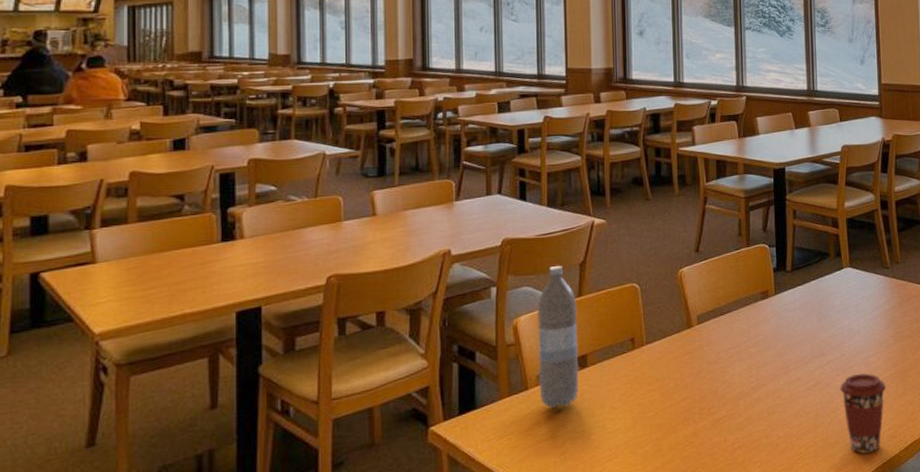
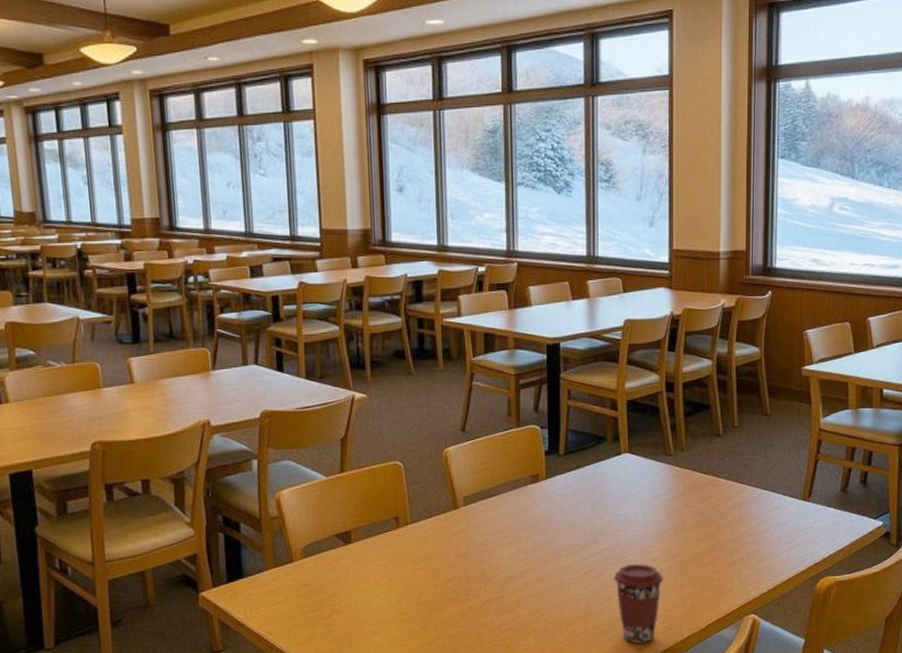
water bottle: present [537,265,579,408] -> none [299,440,344,581]

